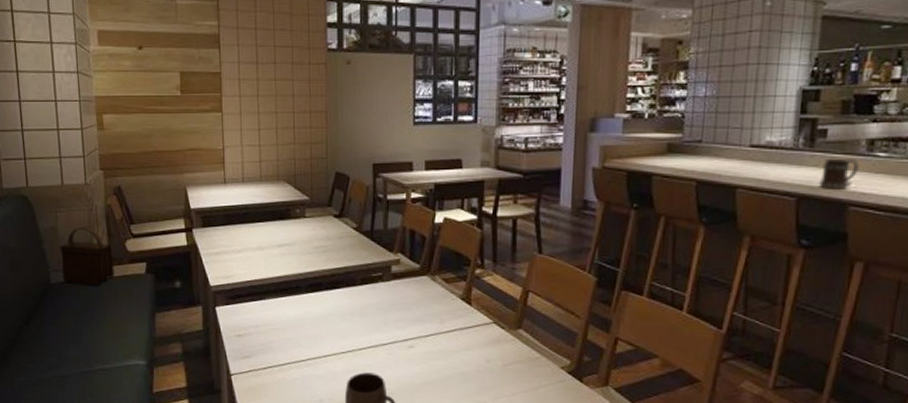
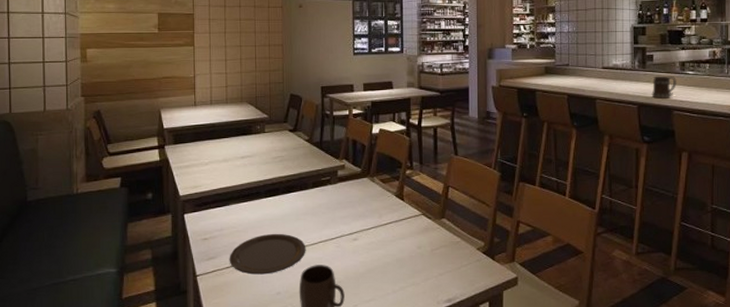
handbag: present [60,226,114,286] -> none [39,147,90,201]
plate: none [266,334,353,379] -> present [229,233,306,275]

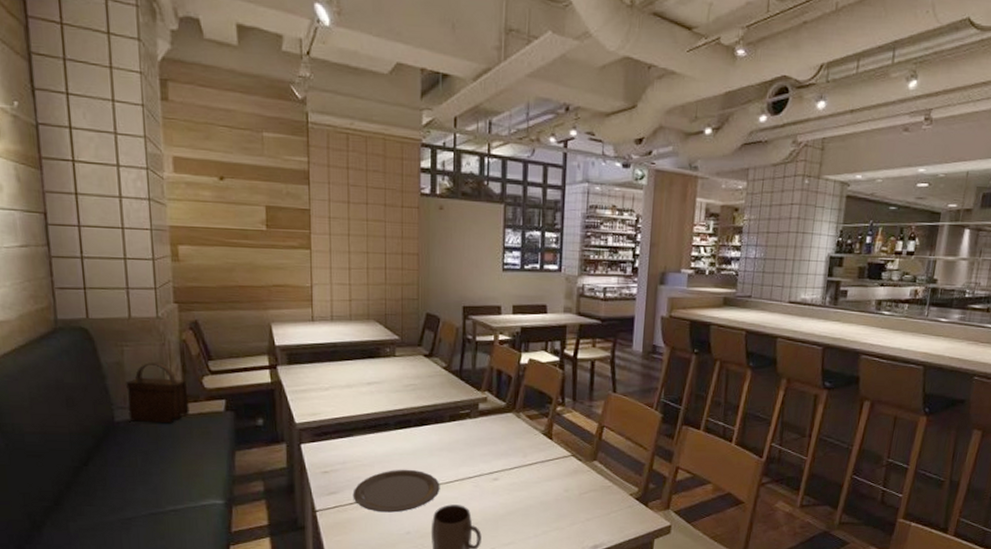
handbag: none [39,147,90,201] -> present [126,361,189,424]
beer mug: present [651,75,677,100] -> none [839,314,870,342]

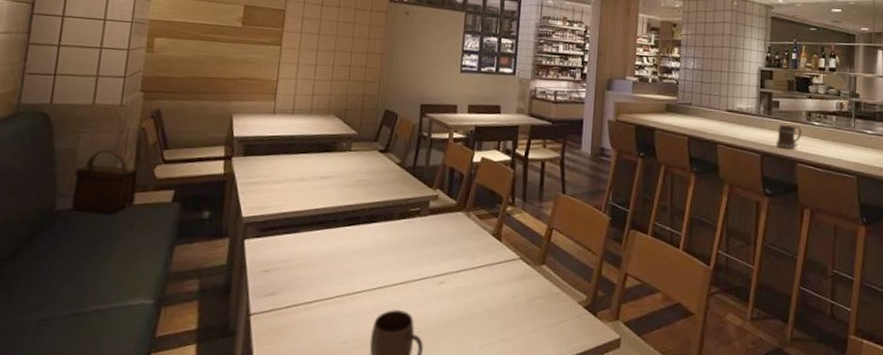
plate: present [353,469,440,513] -> none [291,269,384,318]
beer mug: none [839,314,870,342] -> present [775,124,802,151]

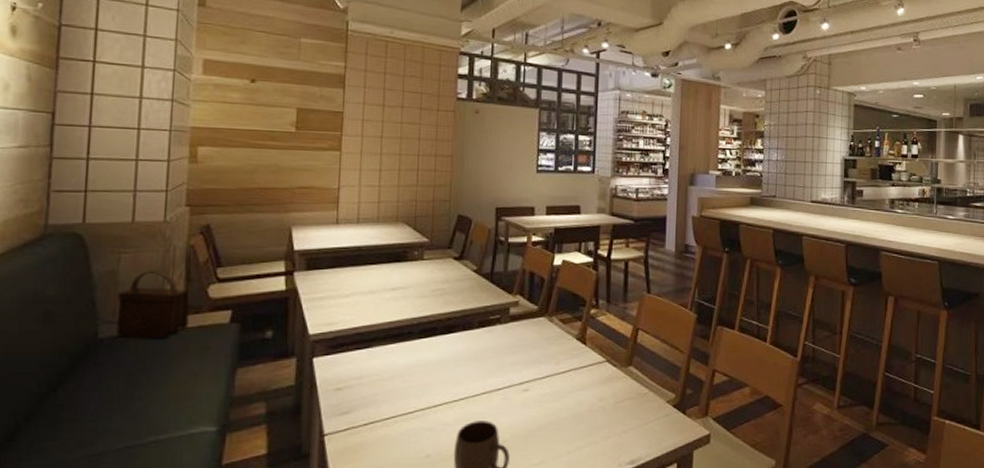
beer mug: present [775,124,802,151] -> none [860,213,886,239]

